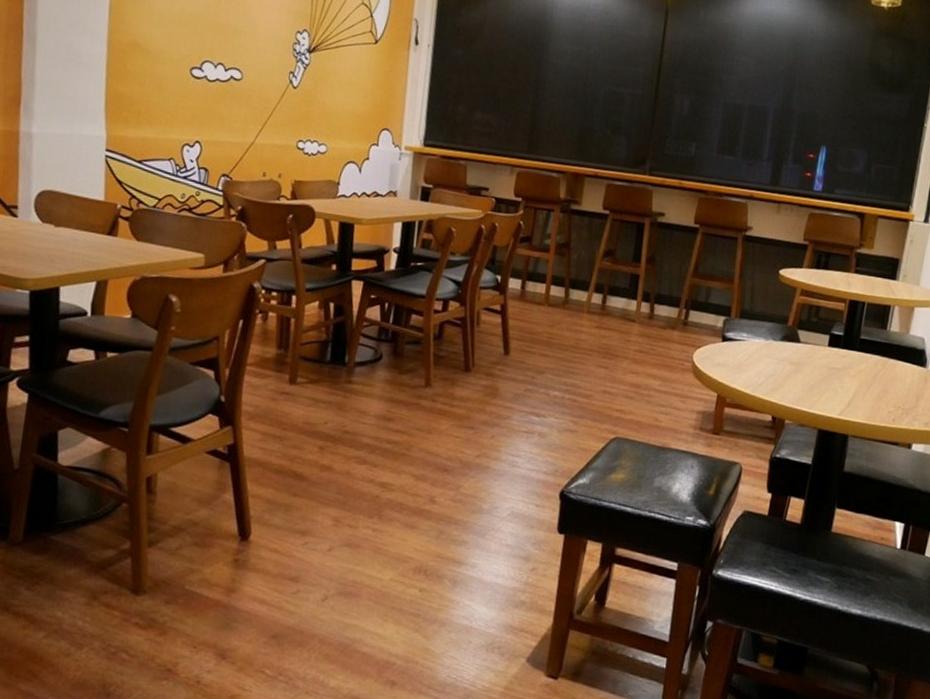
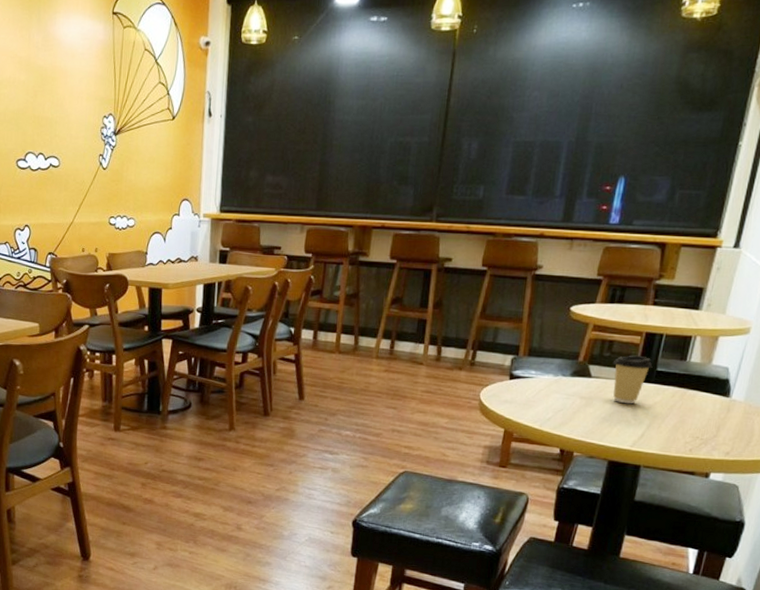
coffee cup: none [821,322,857,372] -> present [613,355,653,404]

